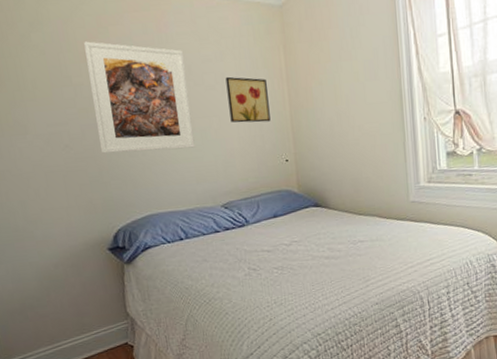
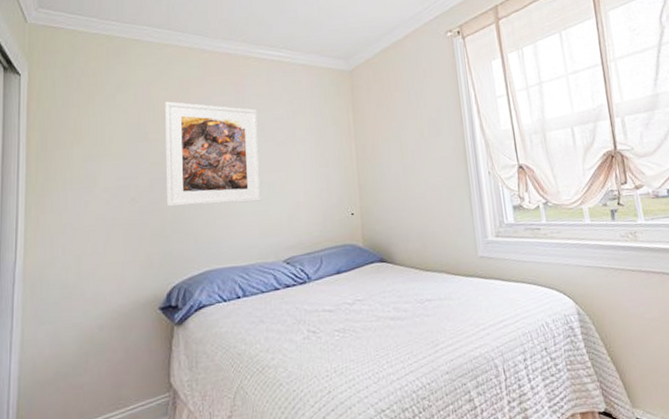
wall art: present [225,76,271,123] -> none [296,133,338,177]

